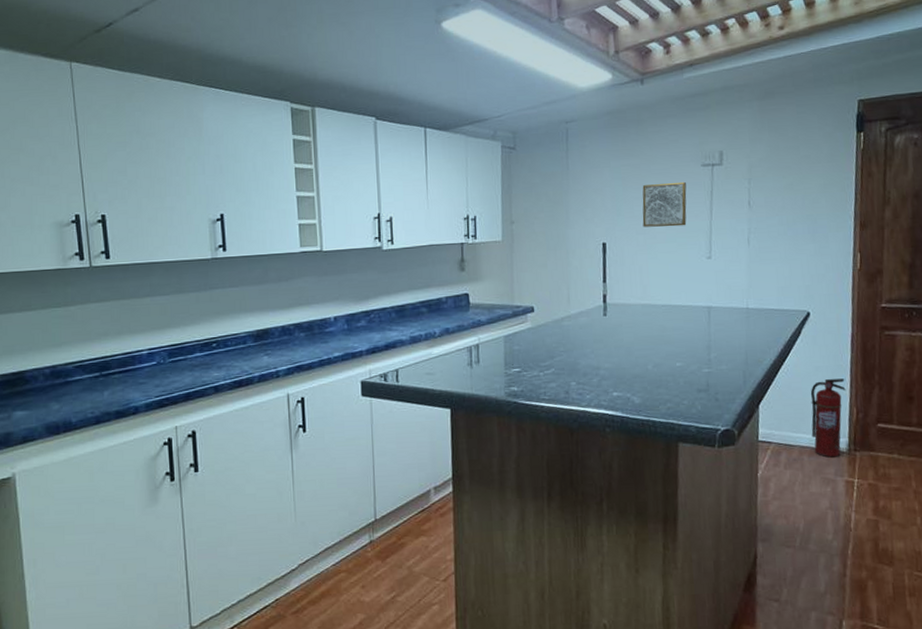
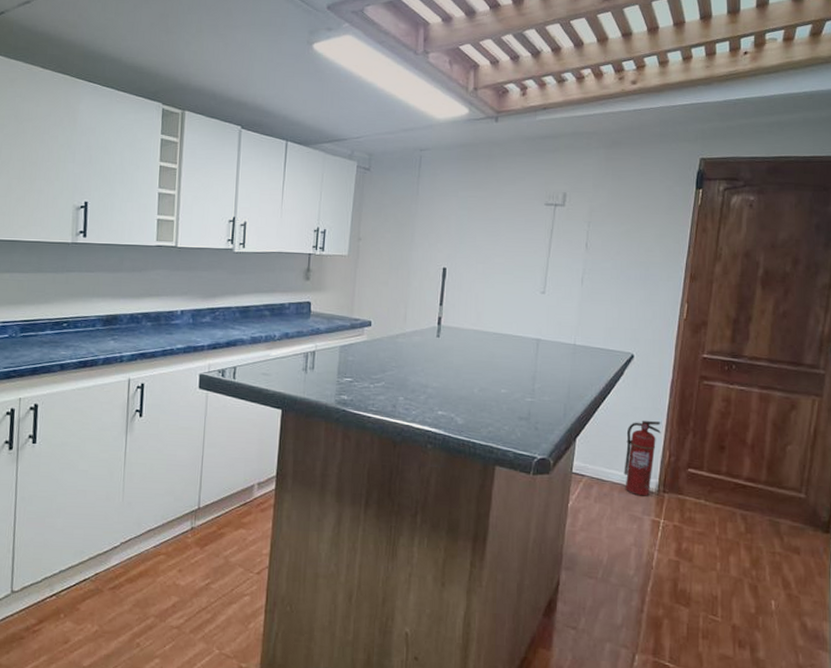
wall art: present [642,181,687,227] -> none [483,217,528,260]

